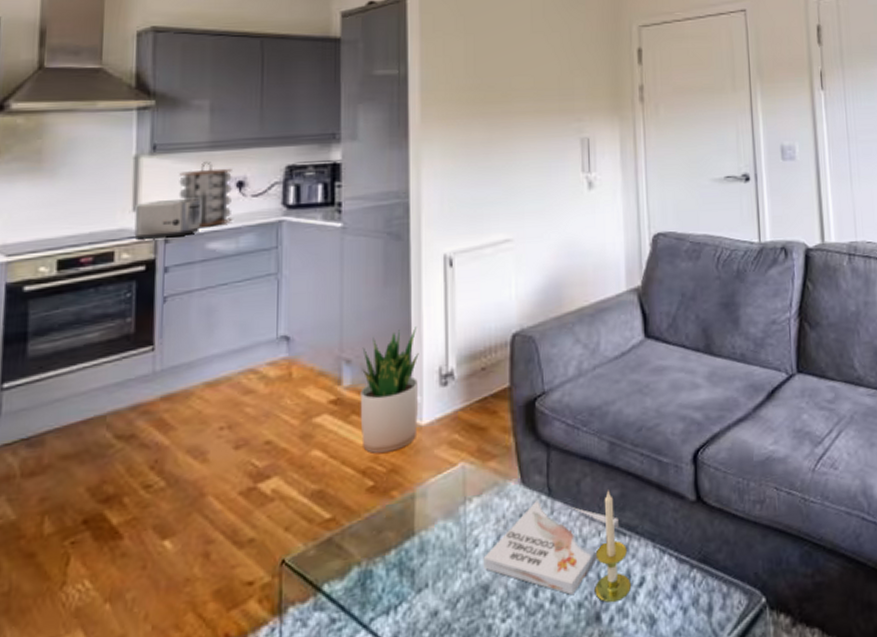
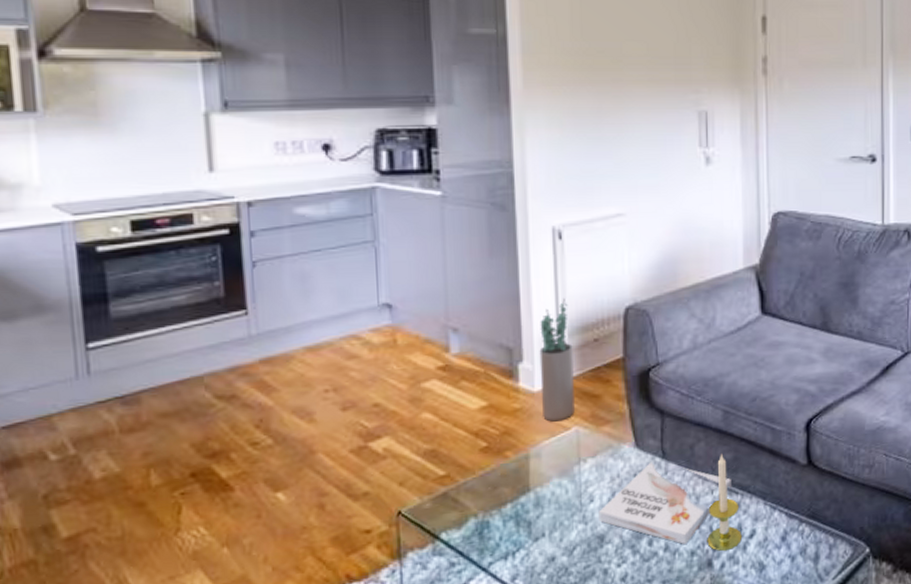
toaster: present [134,197,200,240] -> none [211,160,285,202]
spice rack: present [179,160,232,228] -> none [257,120,321,192]
planter: present [360,327,419,454] -> none [469,298,530,418]
vase: none [428,325,461,458] -> present [539,297,575,422]

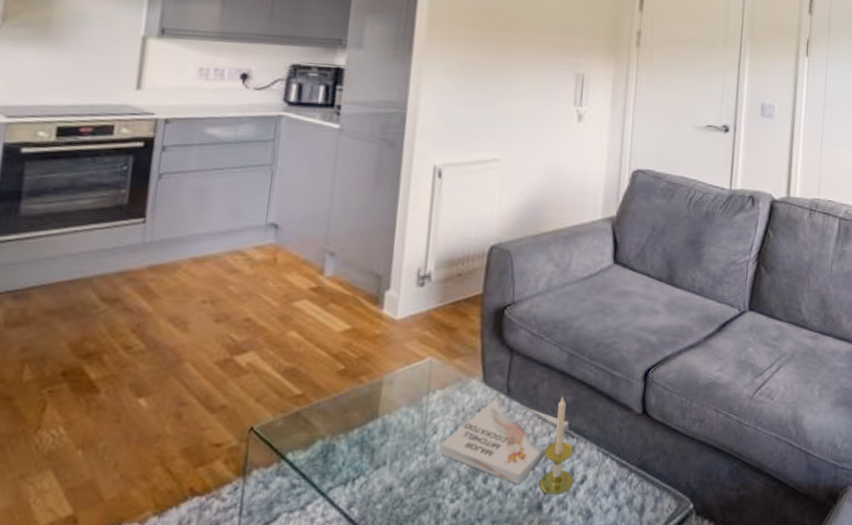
vase: present [539,297,575,422] -> none [401,232,438,350]

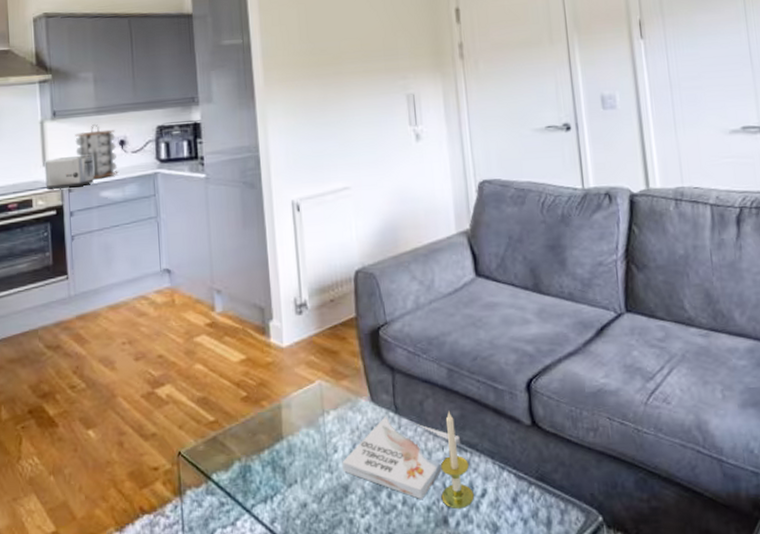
toaster: none [135,82,204,119] -> present [44,154,94,189]
spice rack: none [183,49,238,114] -> present [75,123,118,179]

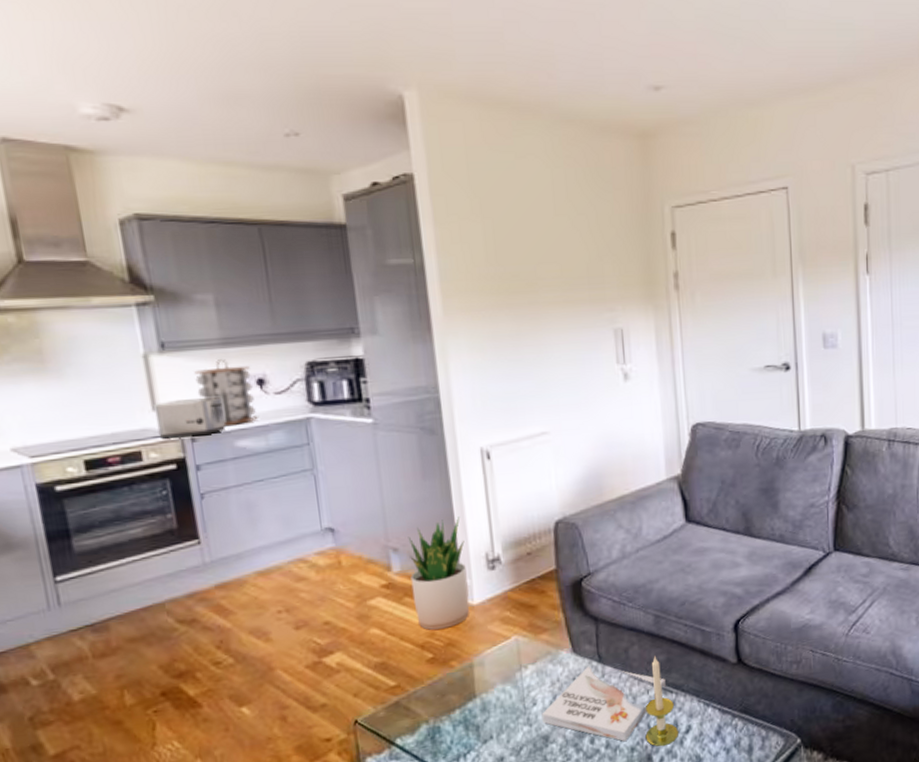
planter: none [229,263,280,370] -> present [407,516,470,631]

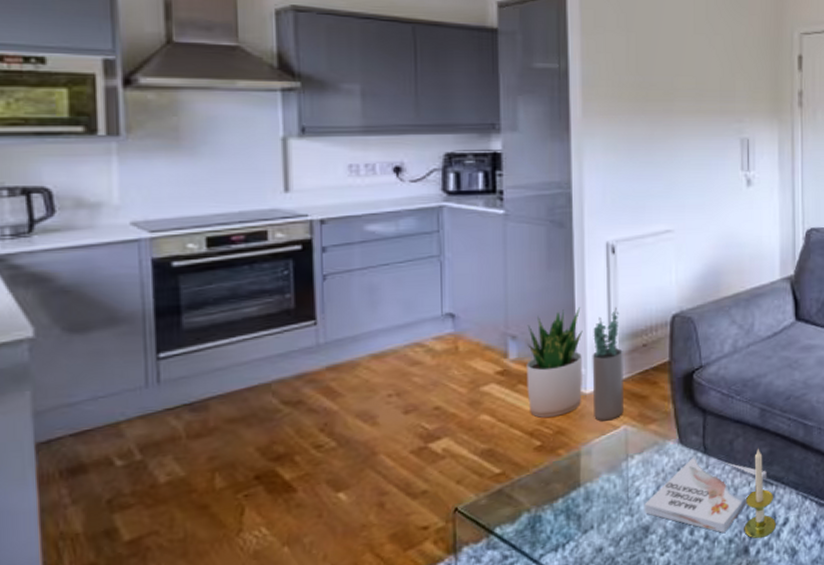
toaster: present [154,396,226,439] -> none [287,181,357,220]
spice rack: present [194,358,258,426] -> none [332,145,391,211]
vase: none [474,515,513,632] -> present [592,306,624,421]

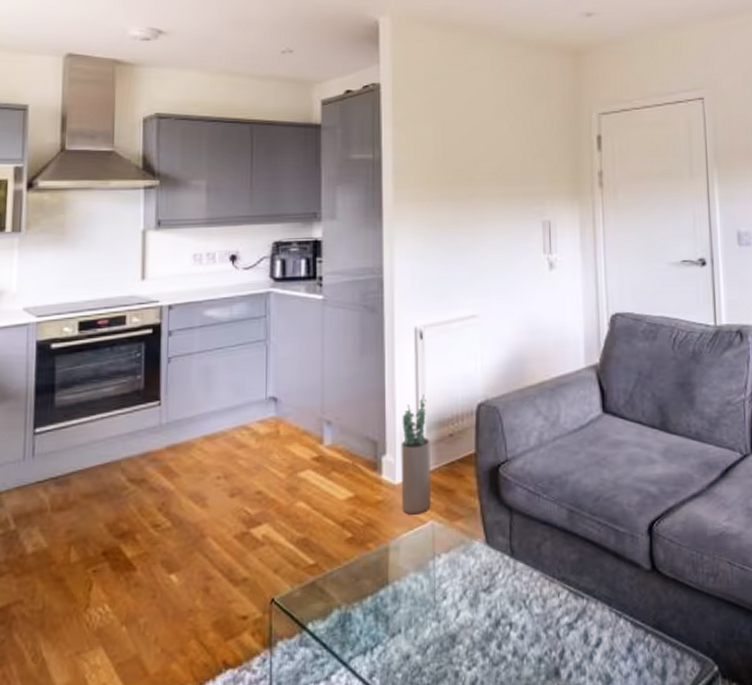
planter: present [526,307,583,418] -> none [340,393,392,509]
book: present [644,456,767,533] -> none [451,559,577,649]
candle: present [744,448,777,539] -> none [554,554,589,660]

